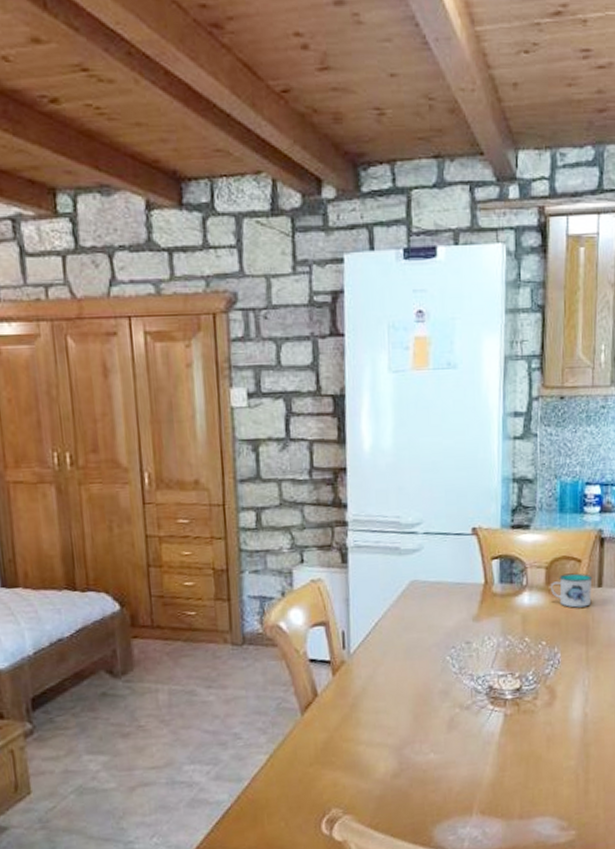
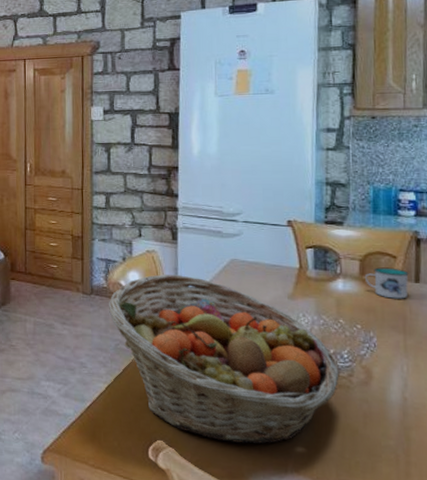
fruit basket: none [266,607,525,796] -> present [109,274,341,444]

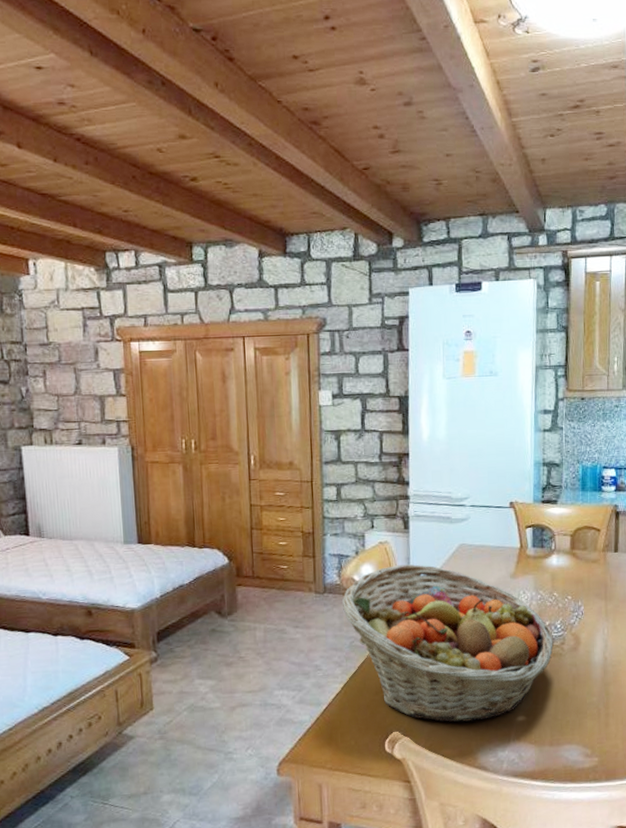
mug: present [364,267,409,299] -> none [574,540,610,569]

